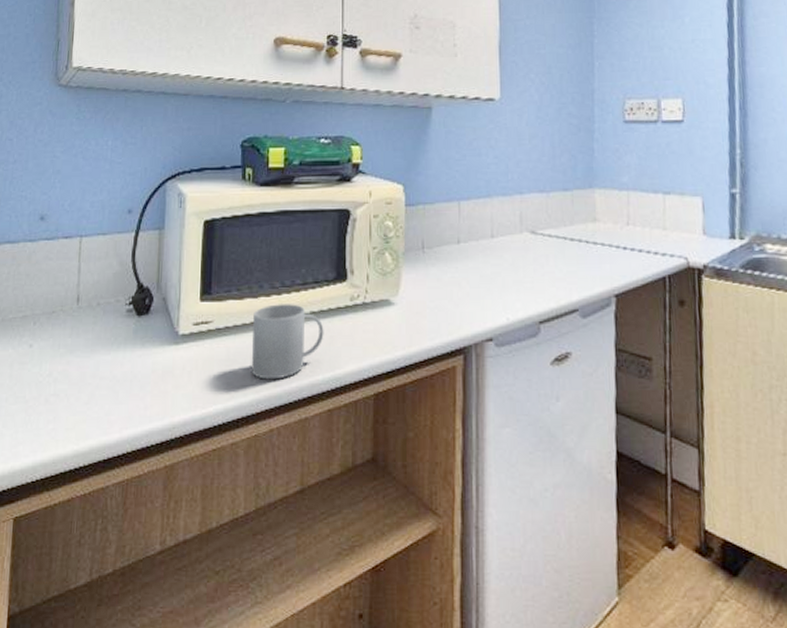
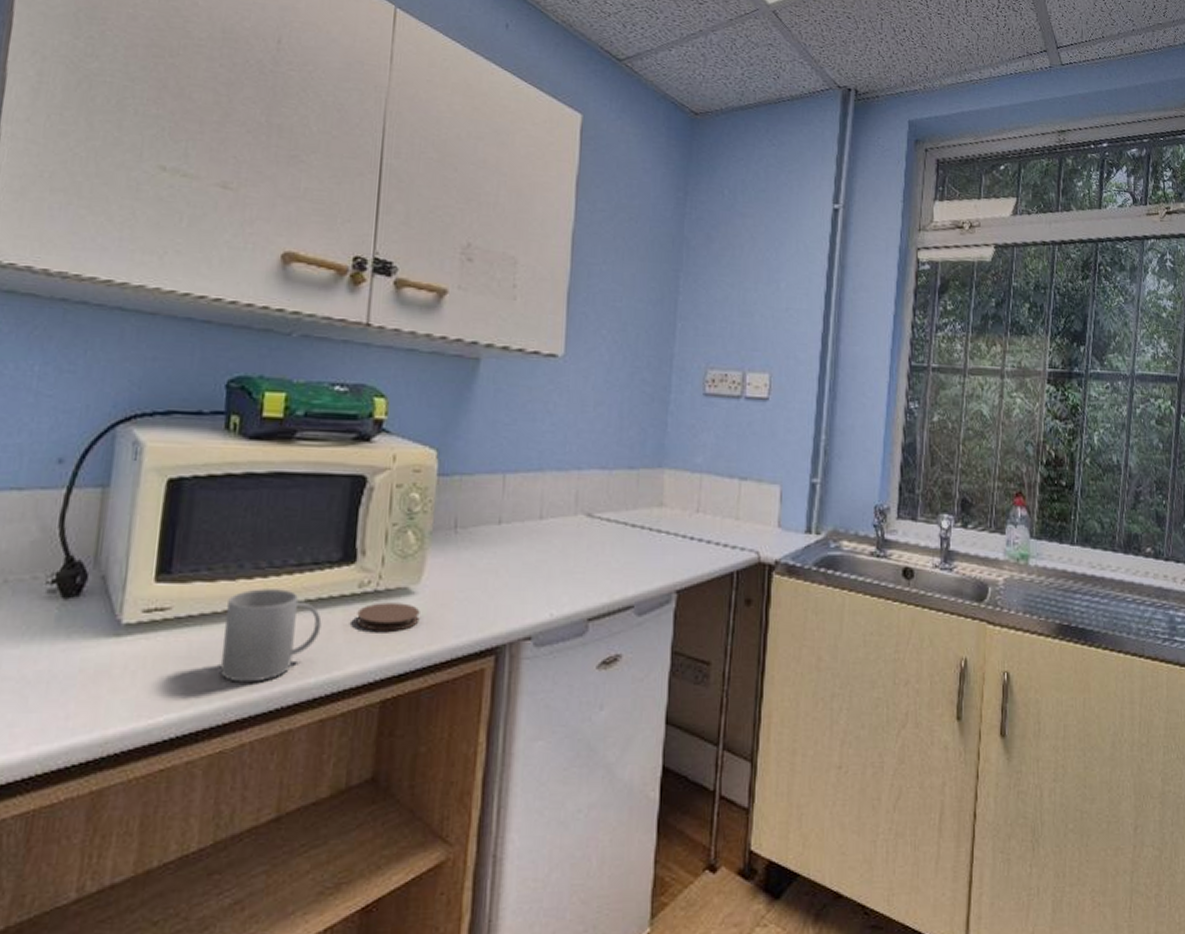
coaster: none [351,312,400,336] -> present [356,602,420,631]

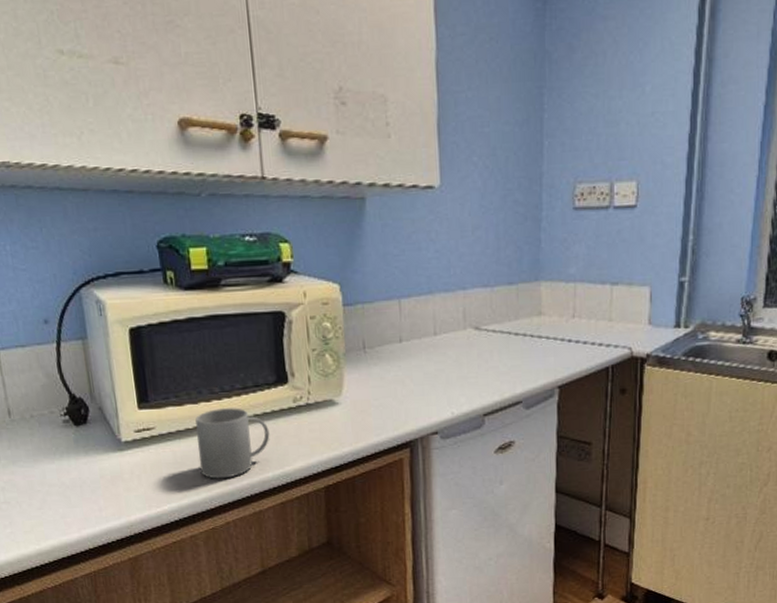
coaster: present [356,602,420,631] -> none [295,412,346,435]

